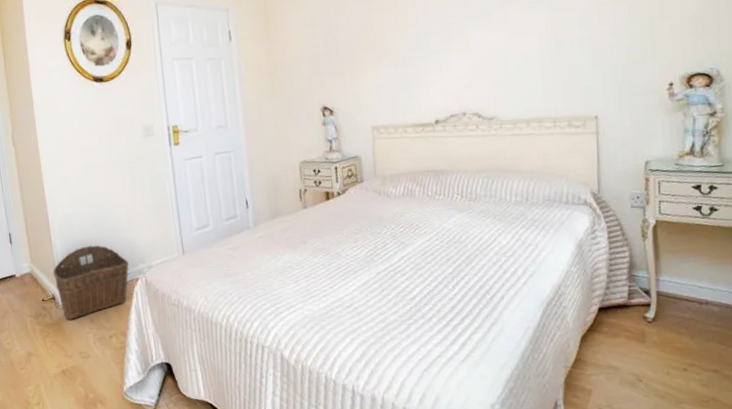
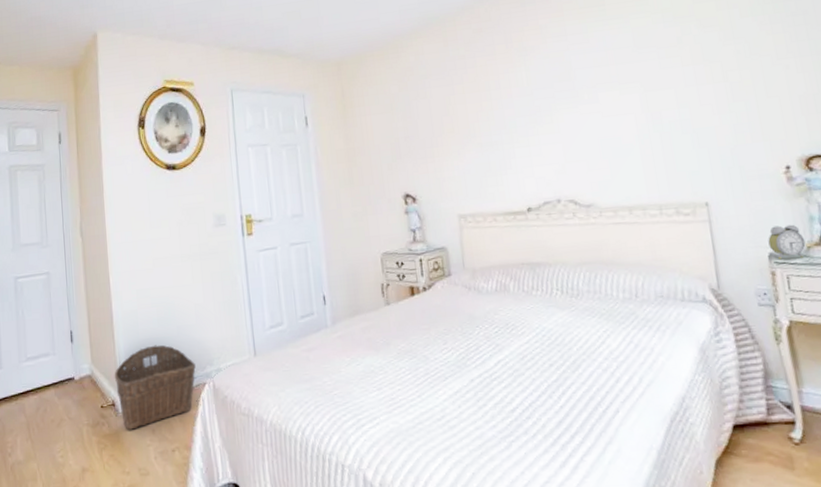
alarm clock: none [646,136,678,168] -> present [768,224,806,260]

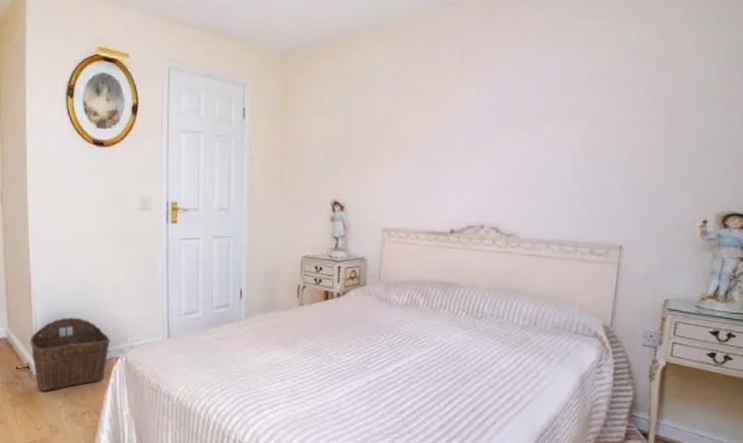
alarm clock: present [768,224,806,260] -> none [667,276,701,308]

